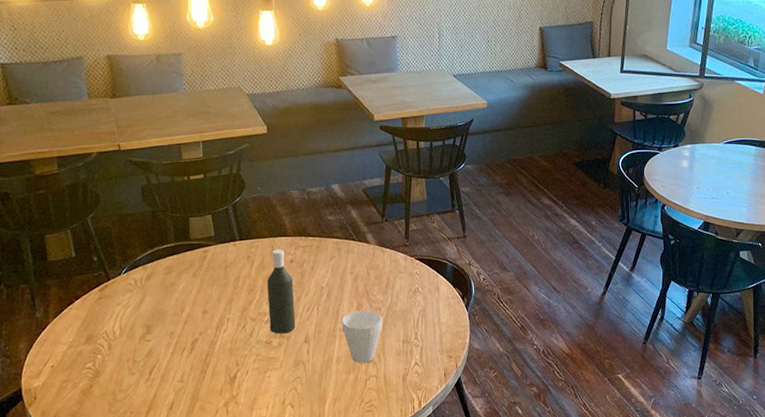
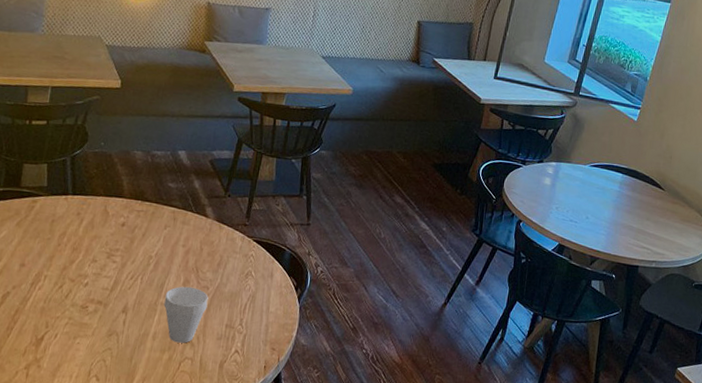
bottle: present [267,249,296,334] -> none [87,209,121,300]

